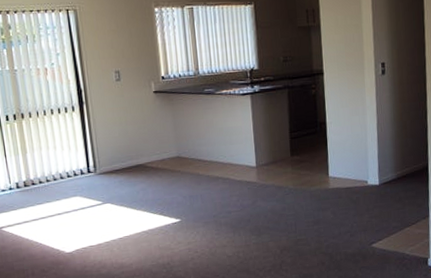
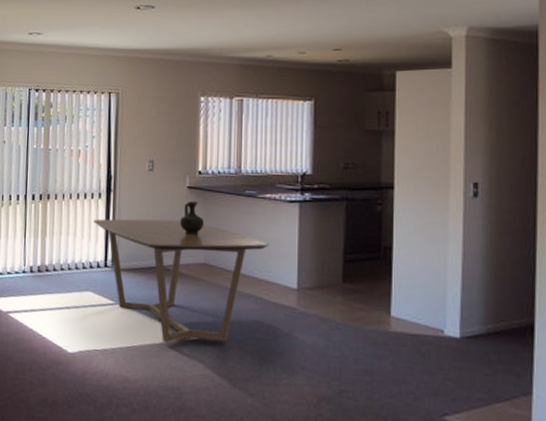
dining table: none [71,121,230,230] -> present [94,218,269,344]
ceramic jug: none [150,104,173,134] -> present [179,201,205,235]

